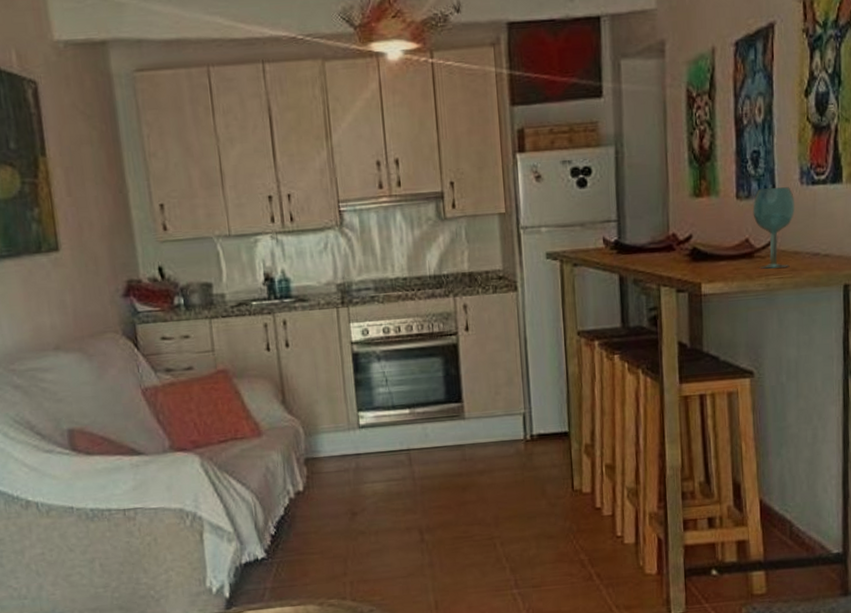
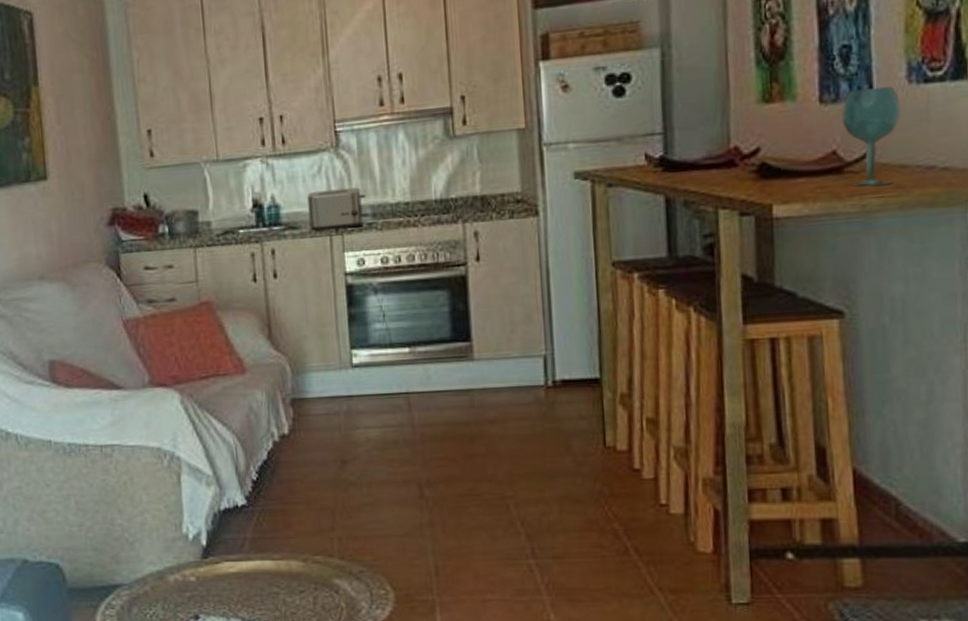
toaster: none [315,263,368,305] -> present [307,187,365,232]

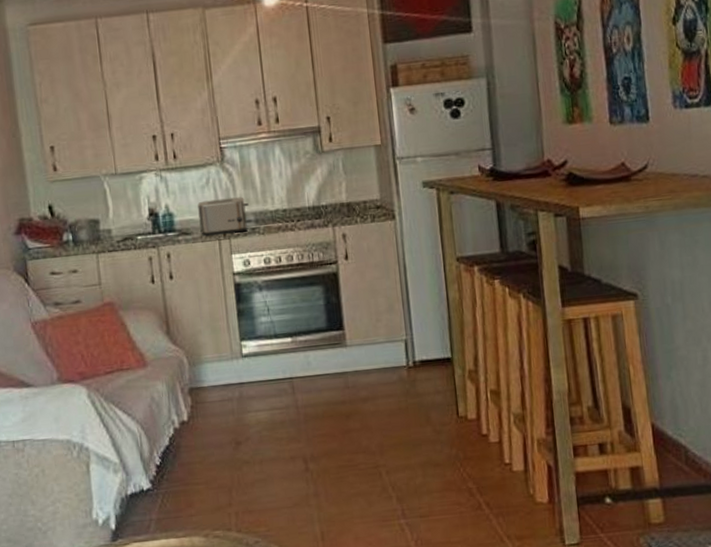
wine glass: present [841,87,901,187] -> none [626,111,670,192]

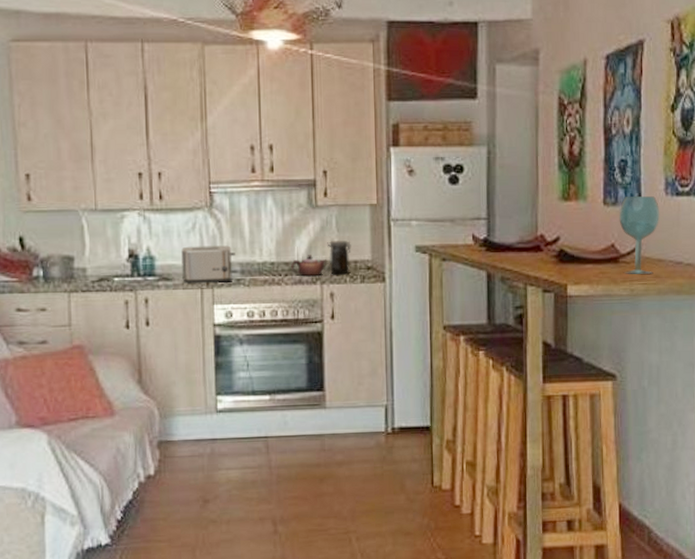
teapot: none [302,199,336,221] -> present [291,255,326,277]
jar: none [335,182,360,217] -> present [327,240,351,276]
wine glass: none [626,111,670,192] -> present [619,196,660,274]

